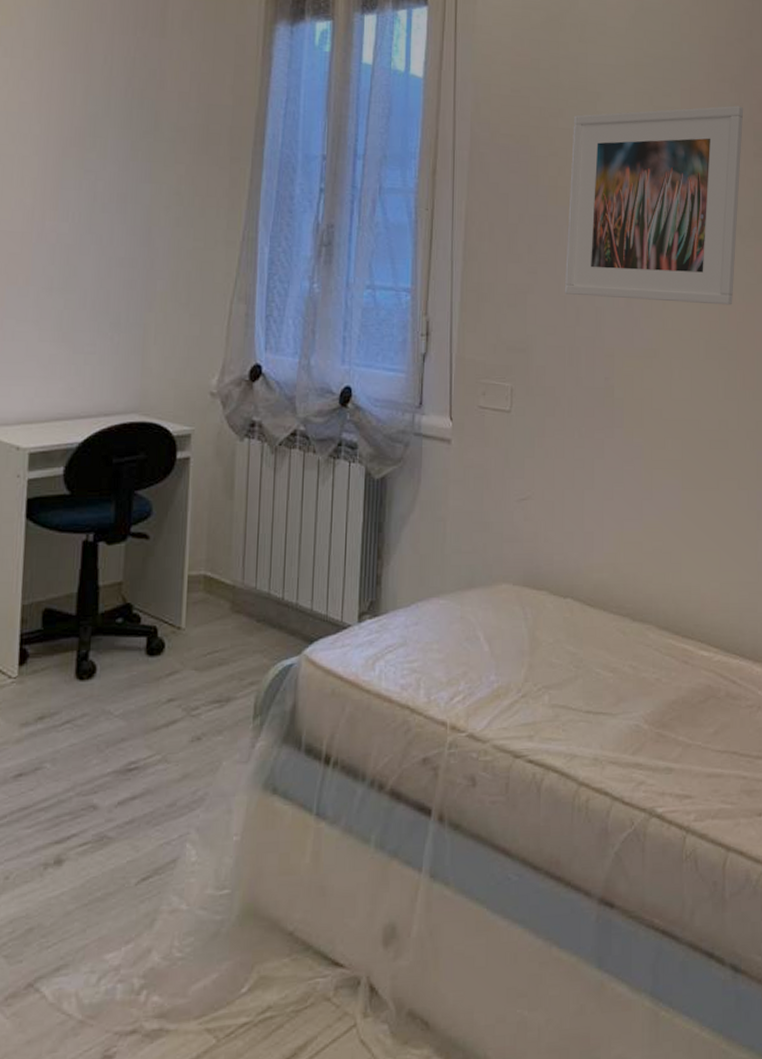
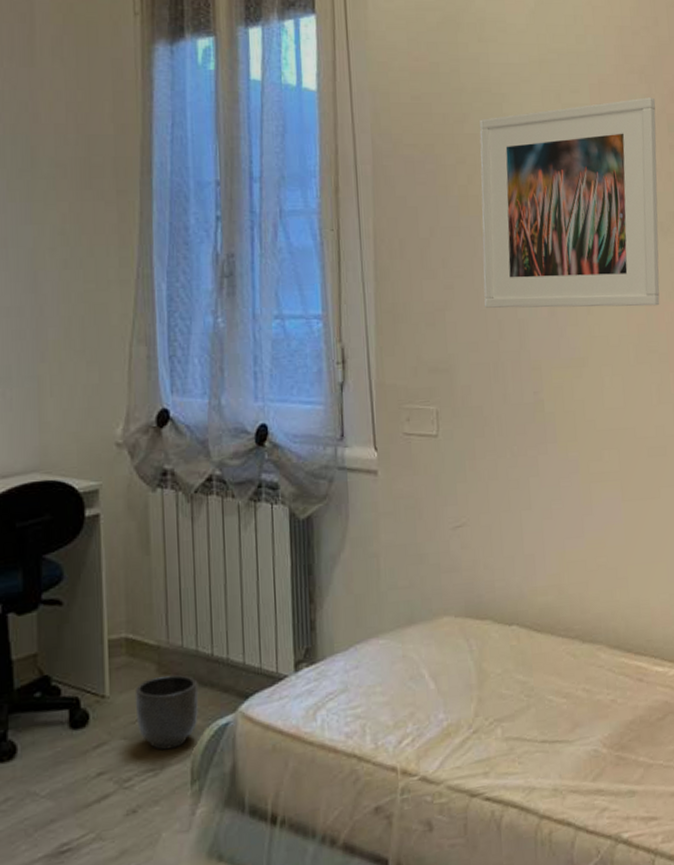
planter: none [208,614,268,684] -> present [134,674,199,750]

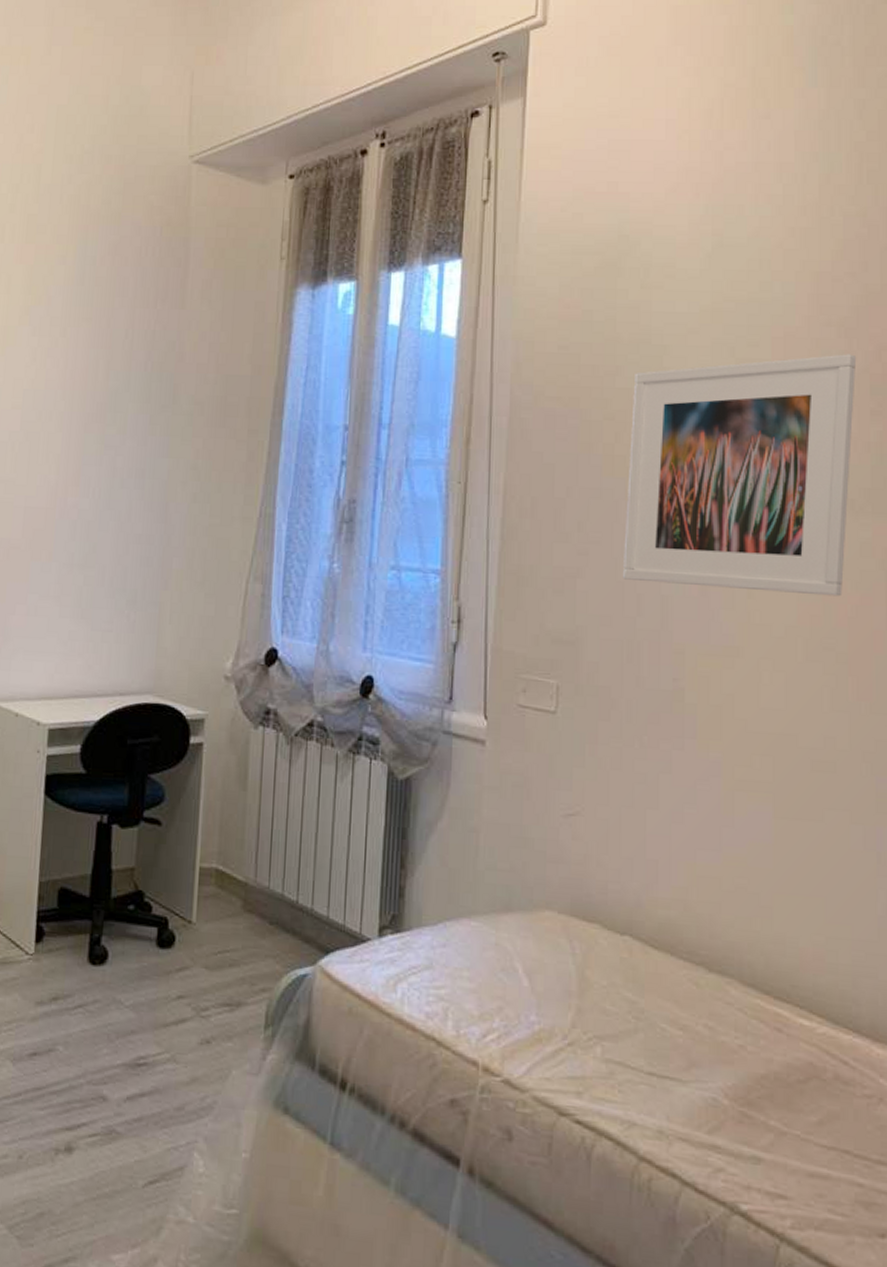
planter: present [134,674,199,750] -> none [218,913,281,989]

